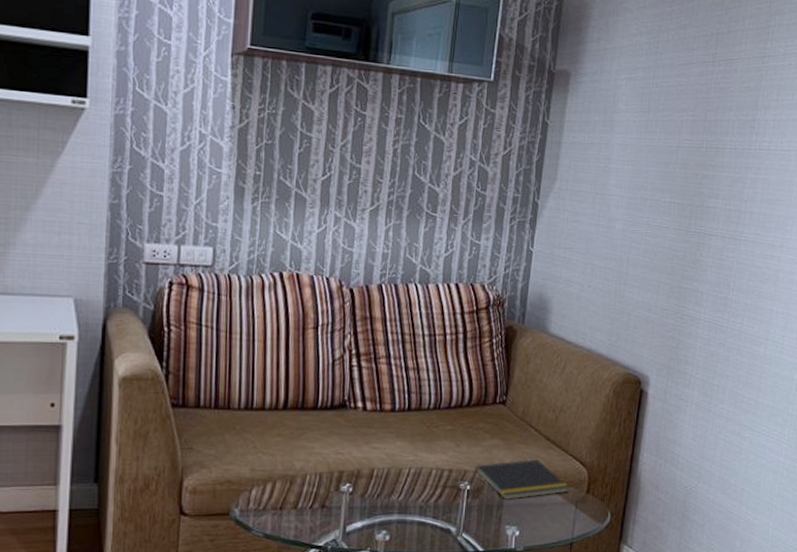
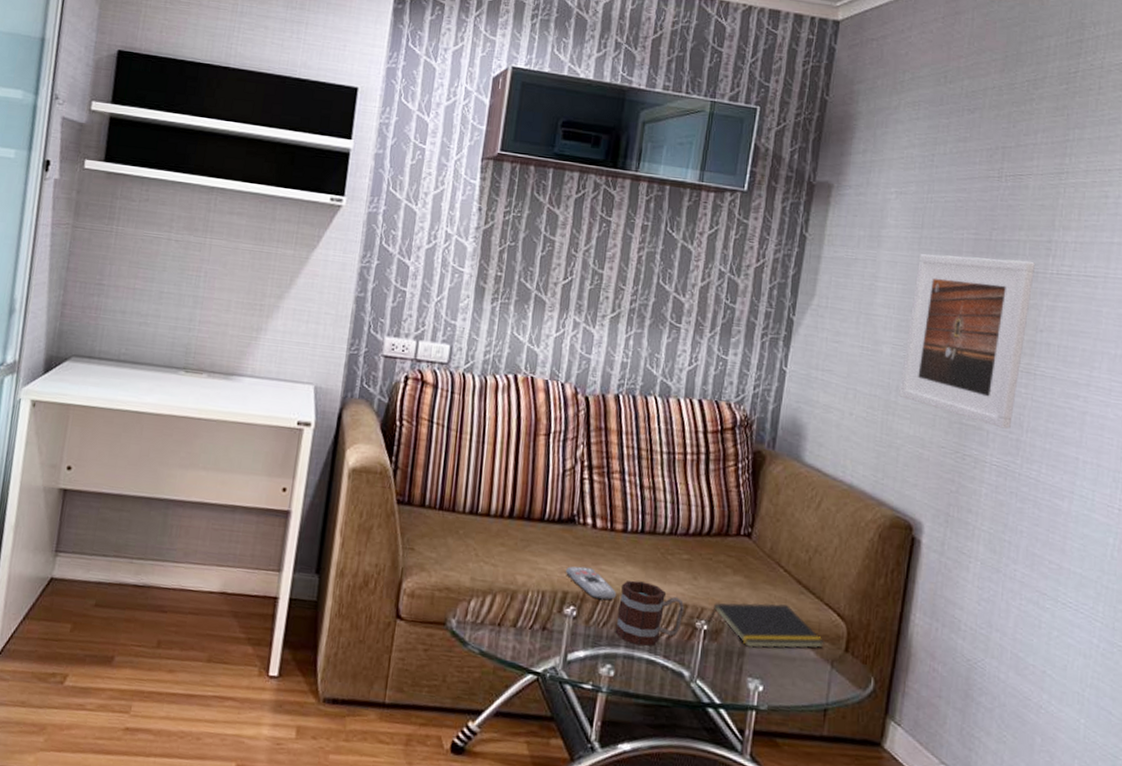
remote control: none [341,447,389,475] -> present [566,566,617,601]
mug: none [388,454,450,511] -> present [615,580,685,646]
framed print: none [629,136,741,289] -> present [899,254,1035,429]

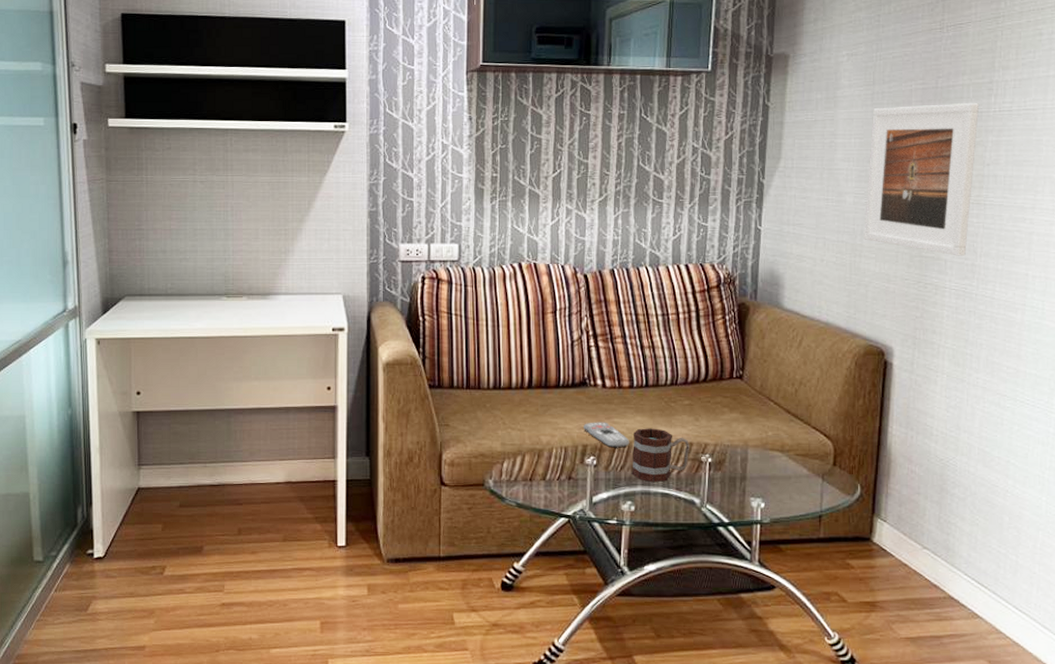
notepad: present [710,603,825,649] -> none [713,433,815,472]

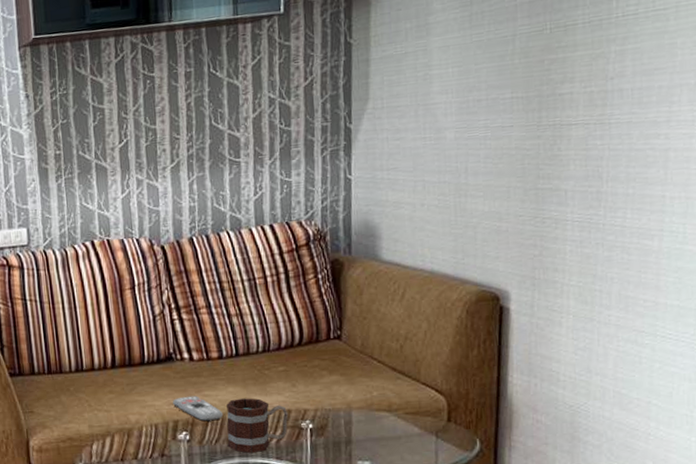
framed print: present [864,103,979,256] -> none [468,10,598,185]

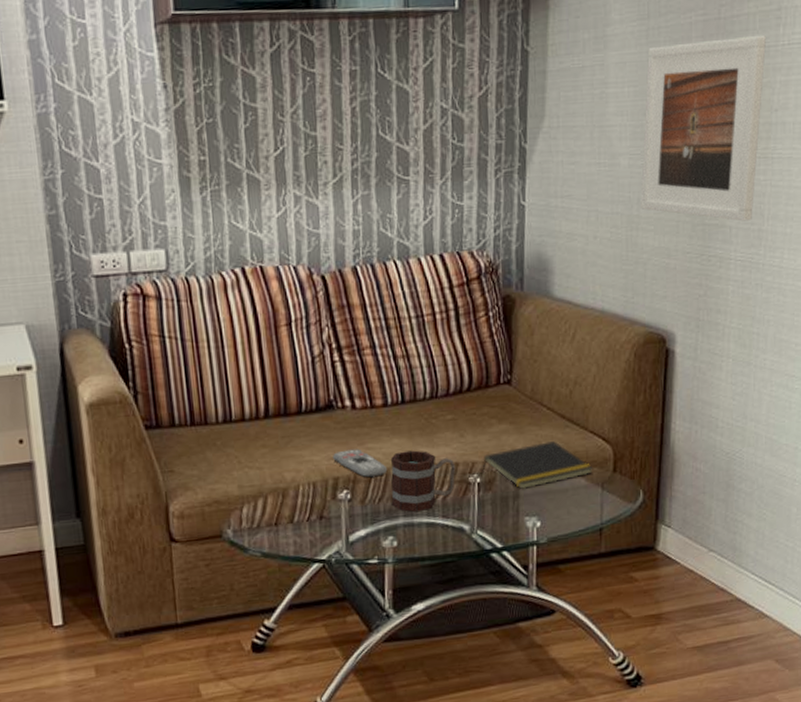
notepad: none [314,392,427,435] -> present [482,441,593,489]
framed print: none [468,10,598,185] -> present [640,36,766,222]

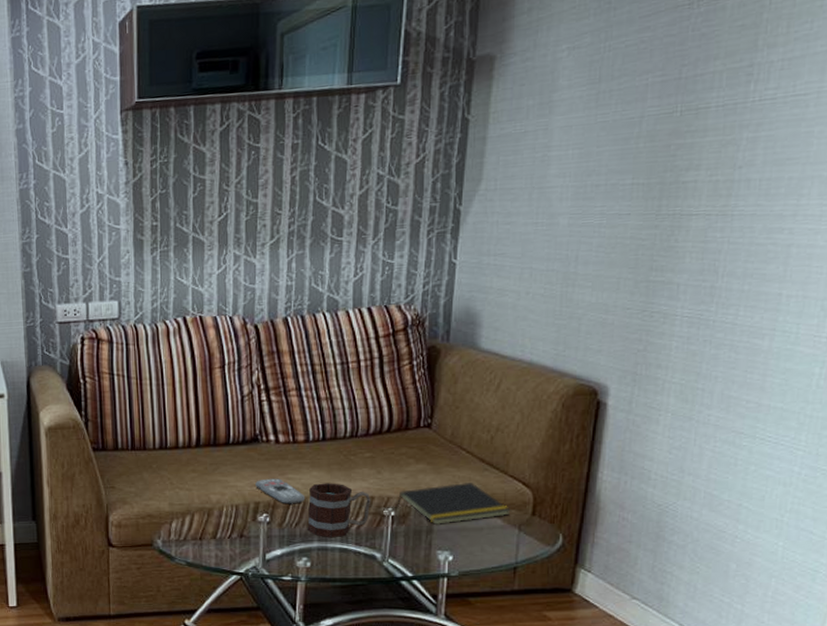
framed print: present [640,36,766,222] -> none [579,93,733,278]

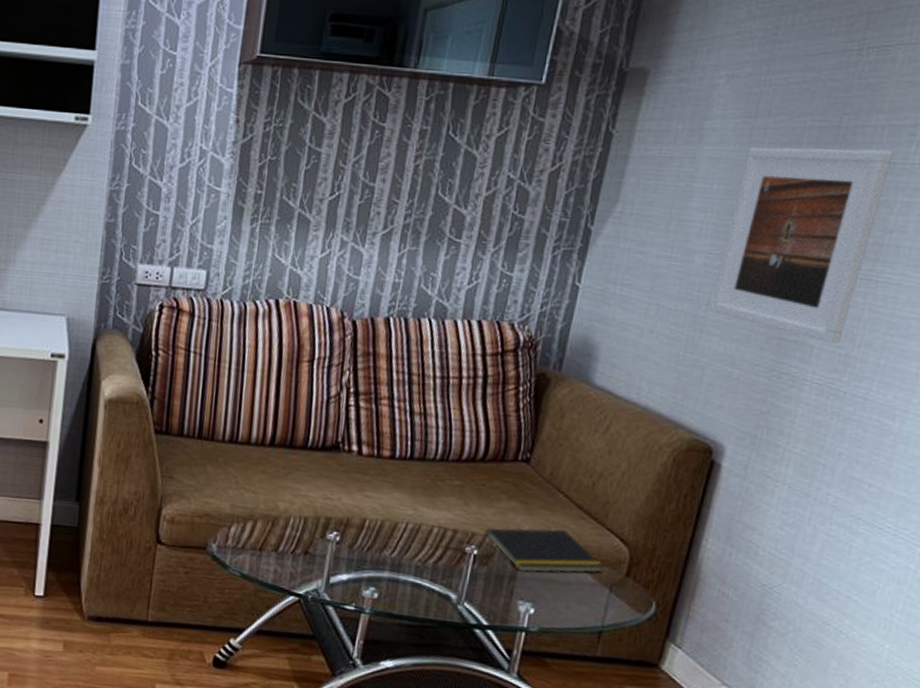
remote control: present [255,478,306,505] -> none [329,492,383,527]
mug: present [307,483,371,538] -> none [380,506,454,570]
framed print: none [579,93,733,278] -> present [709,147,893,344]

